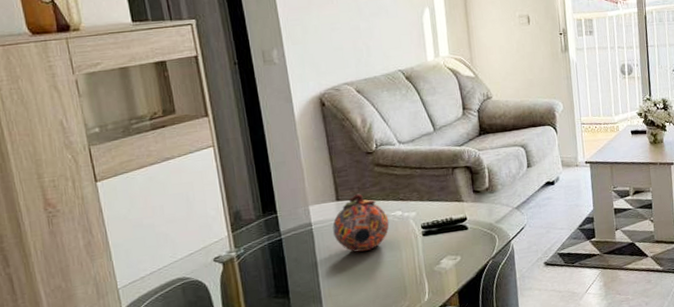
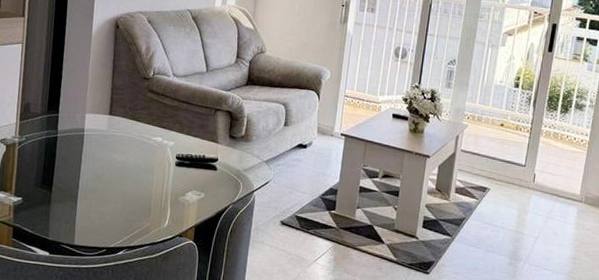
decorative ball: present [332,193,390,253] -> none [100,112,150,167]

